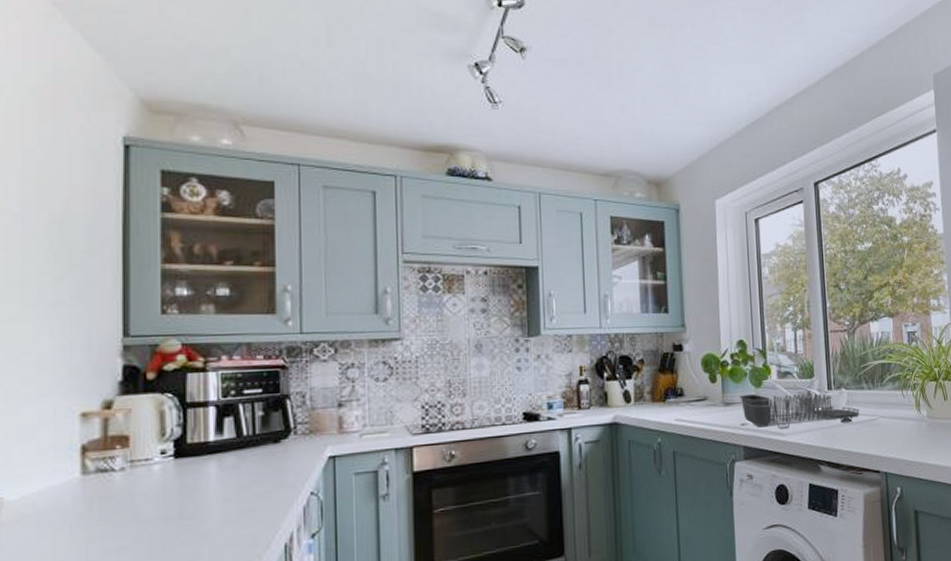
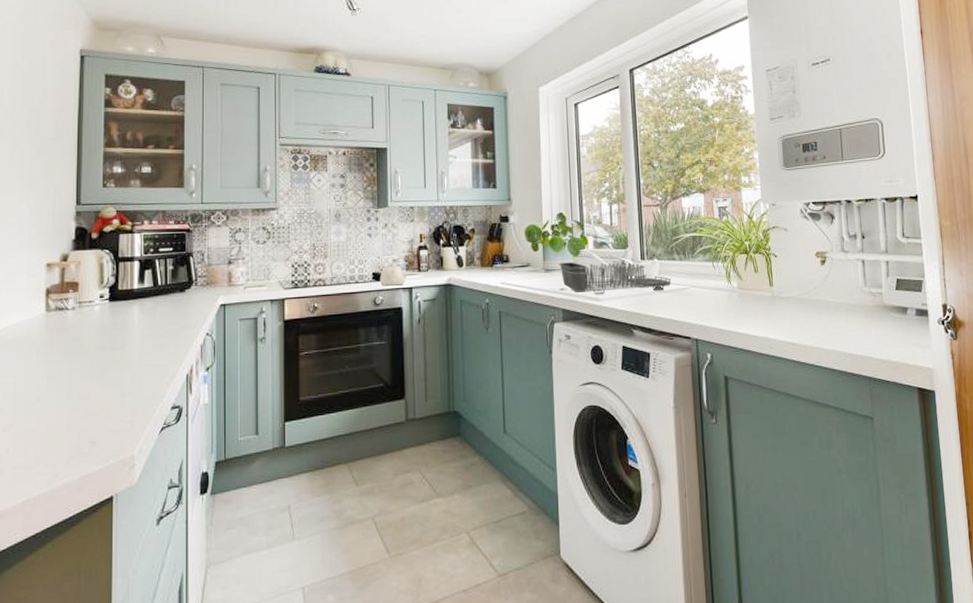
teapot: none [532,399,564,427] -> present [380,262,406,286]

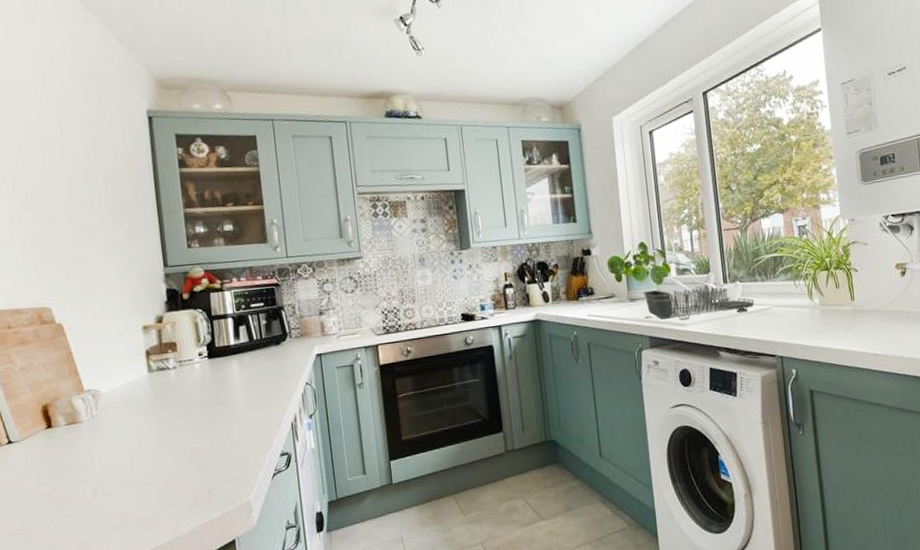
teapot: present [380,262,406,286] -> none [469,302,495,326]

